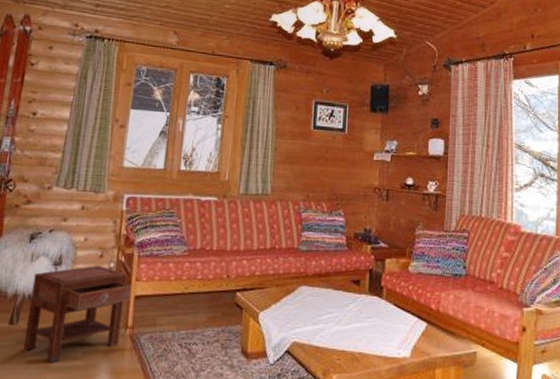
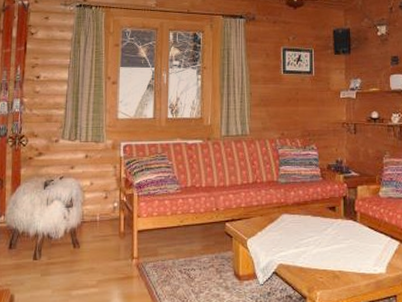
nightstand: present [23,266,131,363] -> none [46,206,133,292]

